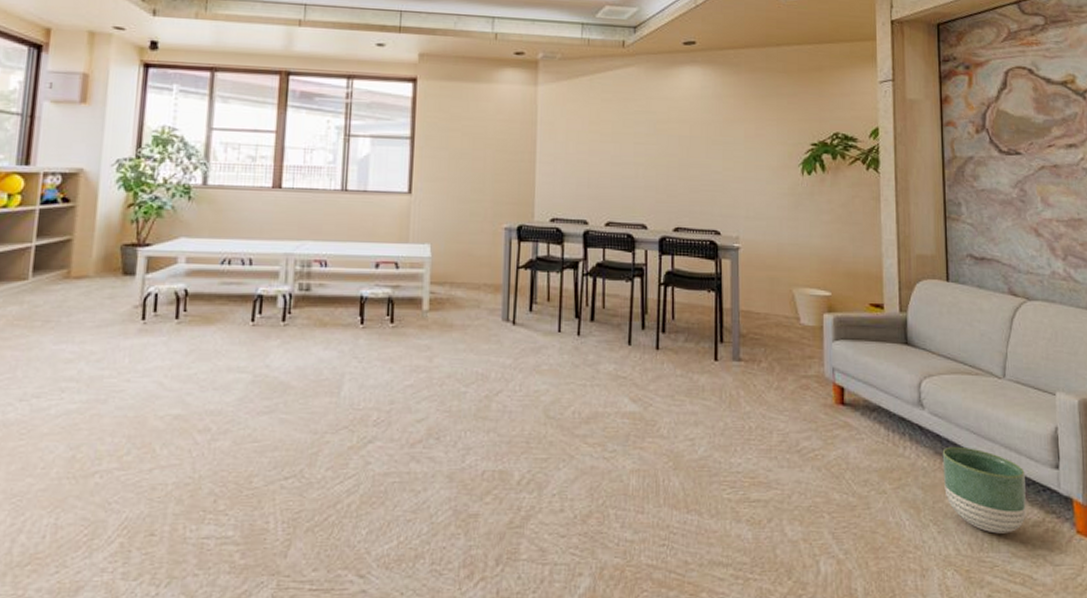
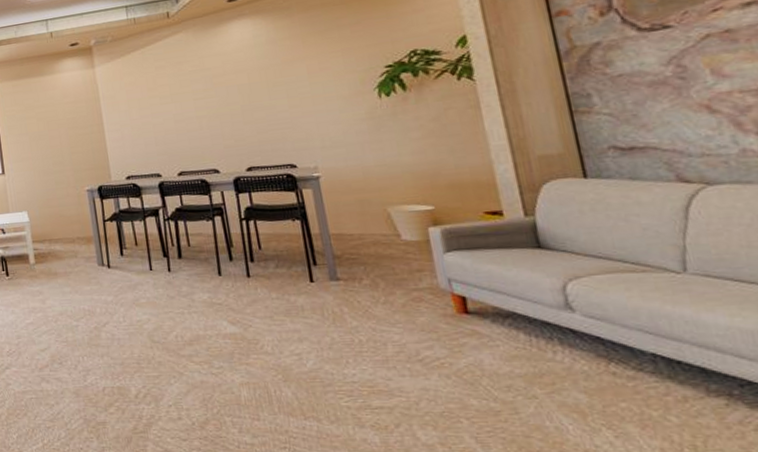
planter: present [942,446,1026,534] -> none [607,348,744,438]

